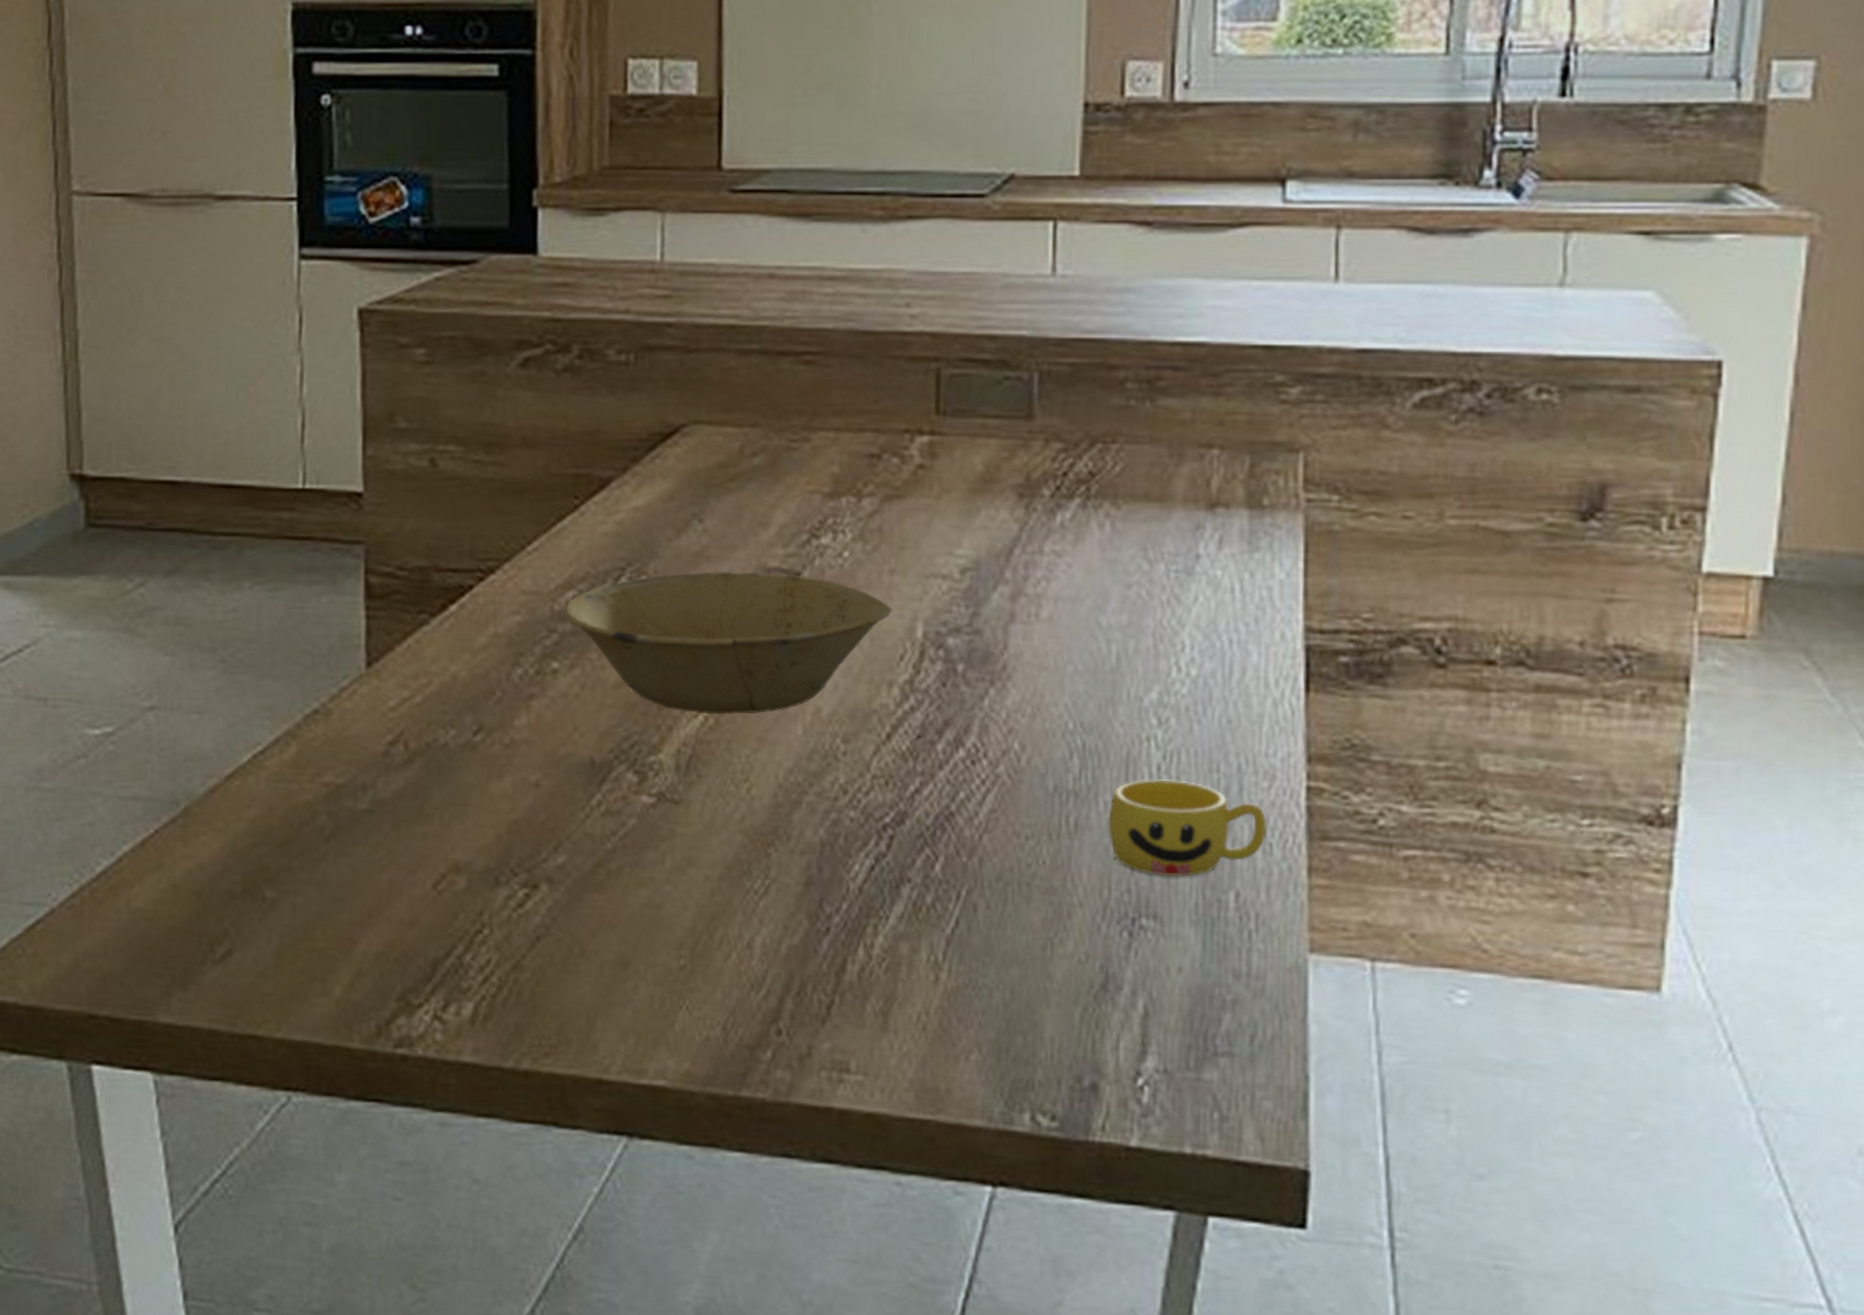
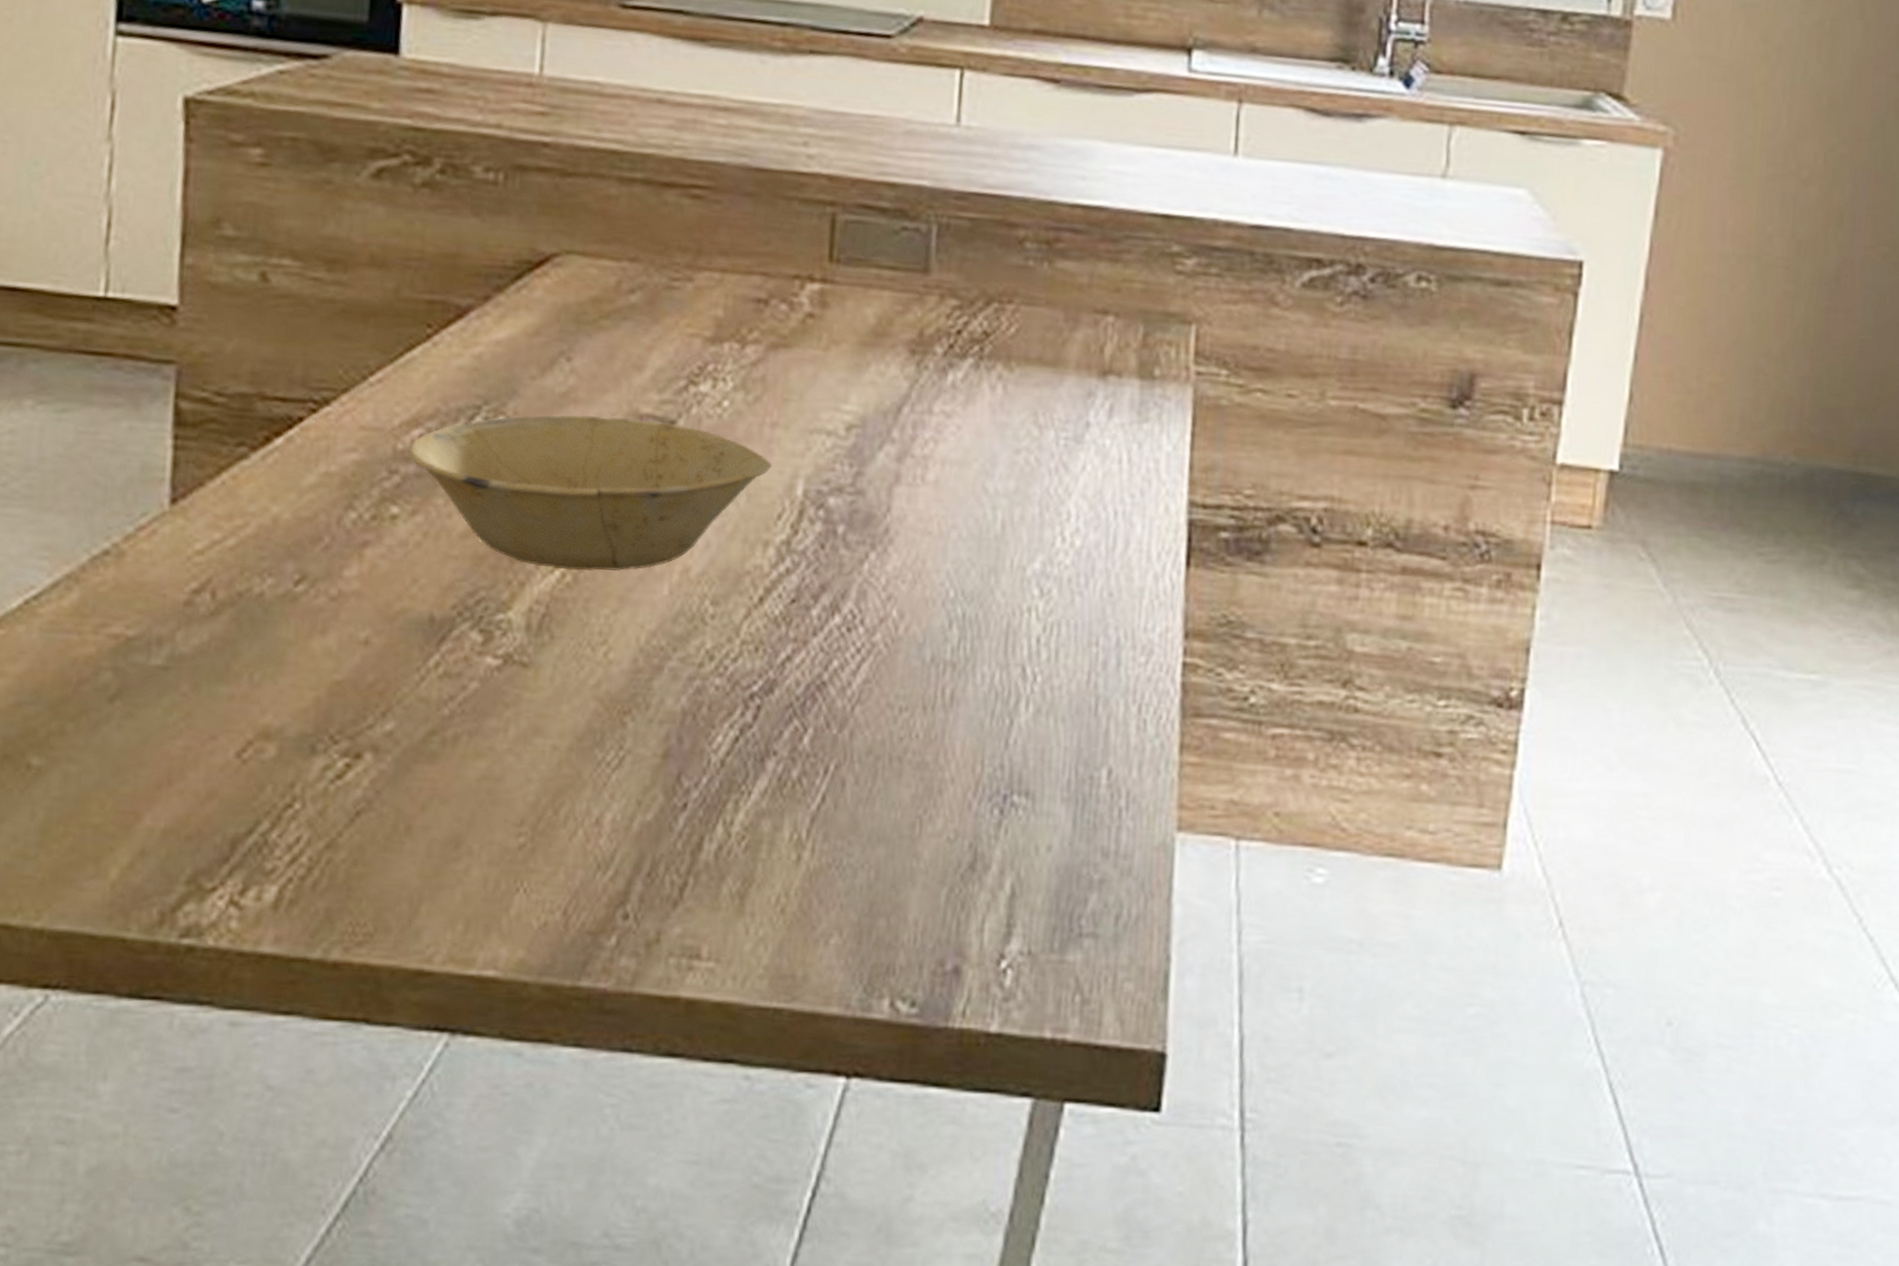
cup: present [1108,779,1267,877] -> none [984,651,1142,753]

